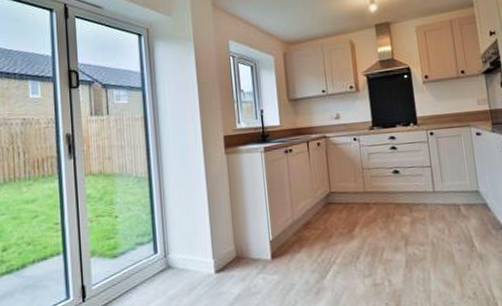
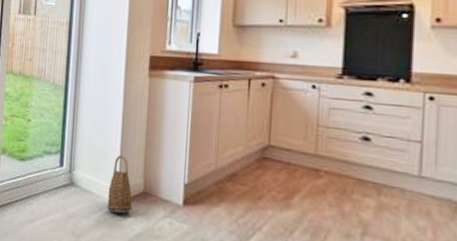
basket: none [204,229,229,284] -> present [107,155,133,214]

